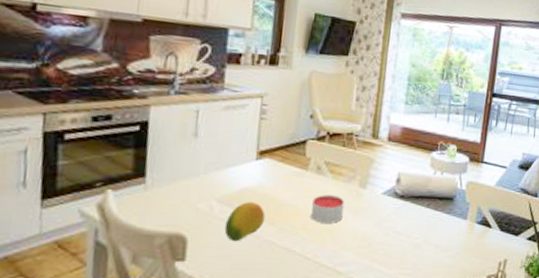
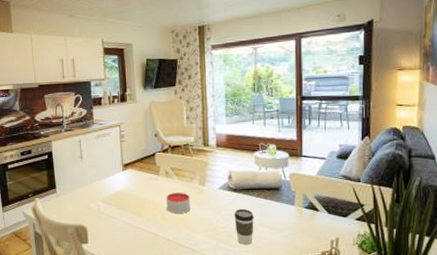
fruit: present [224,202,266,242] -> none [109,201,135,229]
coffee cup: none [395,220,420,267] -> present [234,208,254,245]

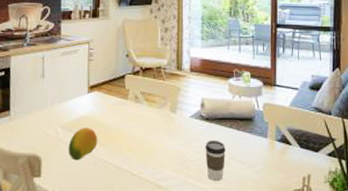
fruit: none [109,201,135,229] -> present [68,128,98,161]
candle: present [166,192,190,214] -> none [133,120,159,144]

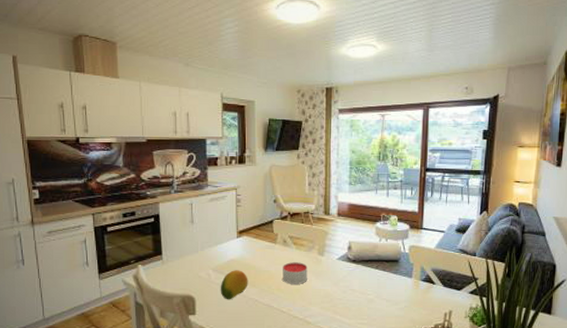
candle: none [133,120,159,144] -> present [283,262,307,284]
coffee cup: present [205,140,226,182] -> none [351,280,371,318]

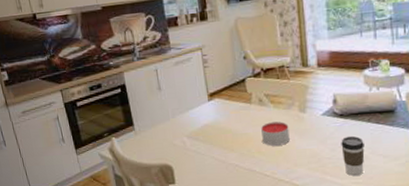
fruit: present [220,270,248,300] -> none [196,135,226,167]
coffee cup: none [351,280,371,318] -> present [341,135,365,177]

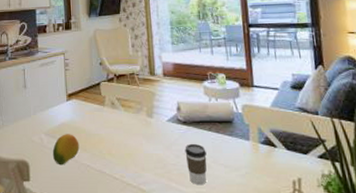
fruit: none [196,135,226,167] -> present [52,134,80,166]
candle: present [261,121,290,146] -> none [112,125,138,148]

